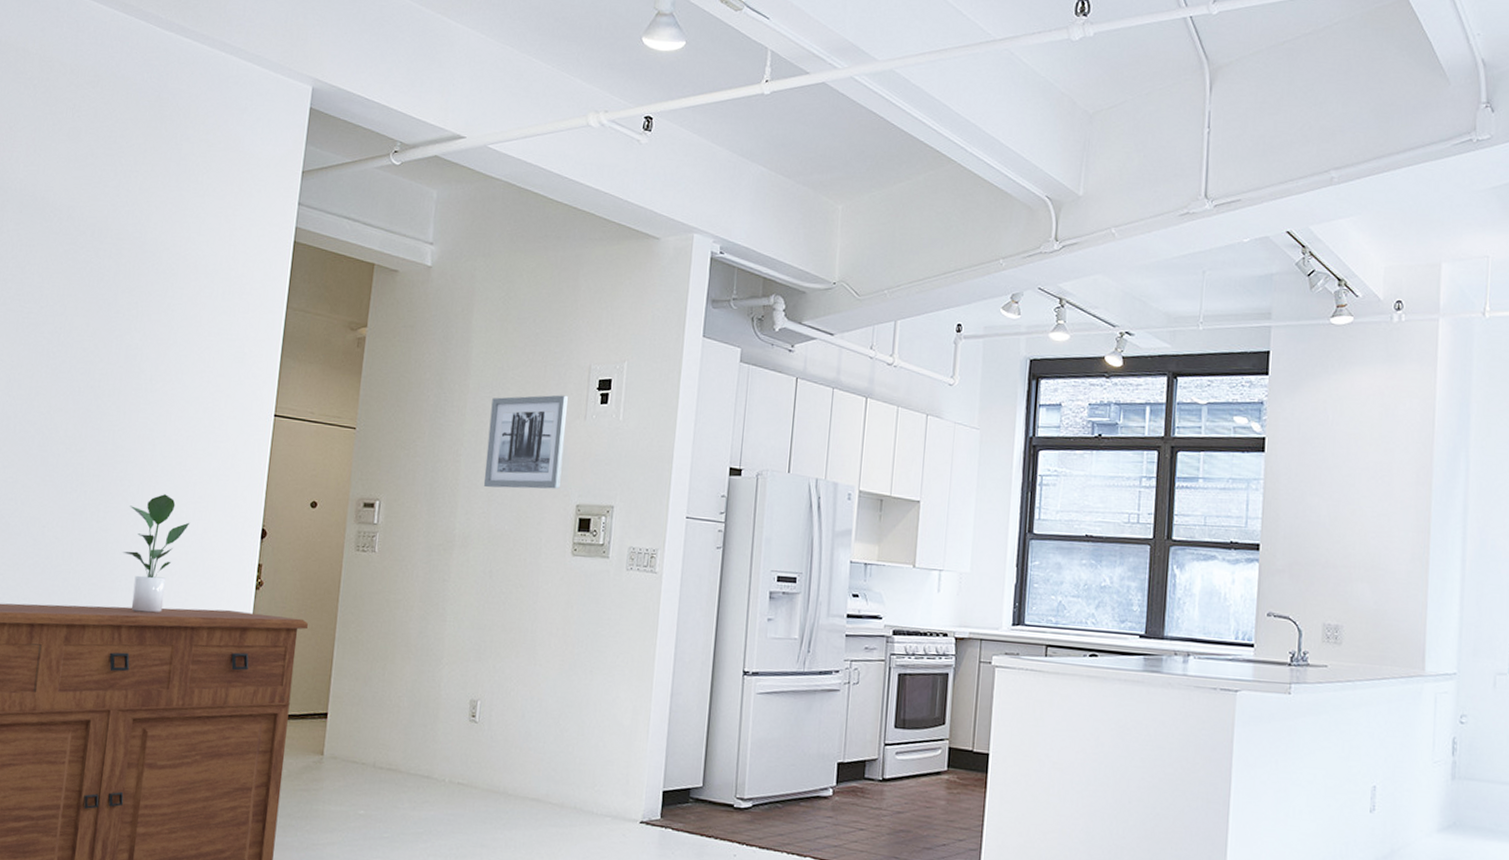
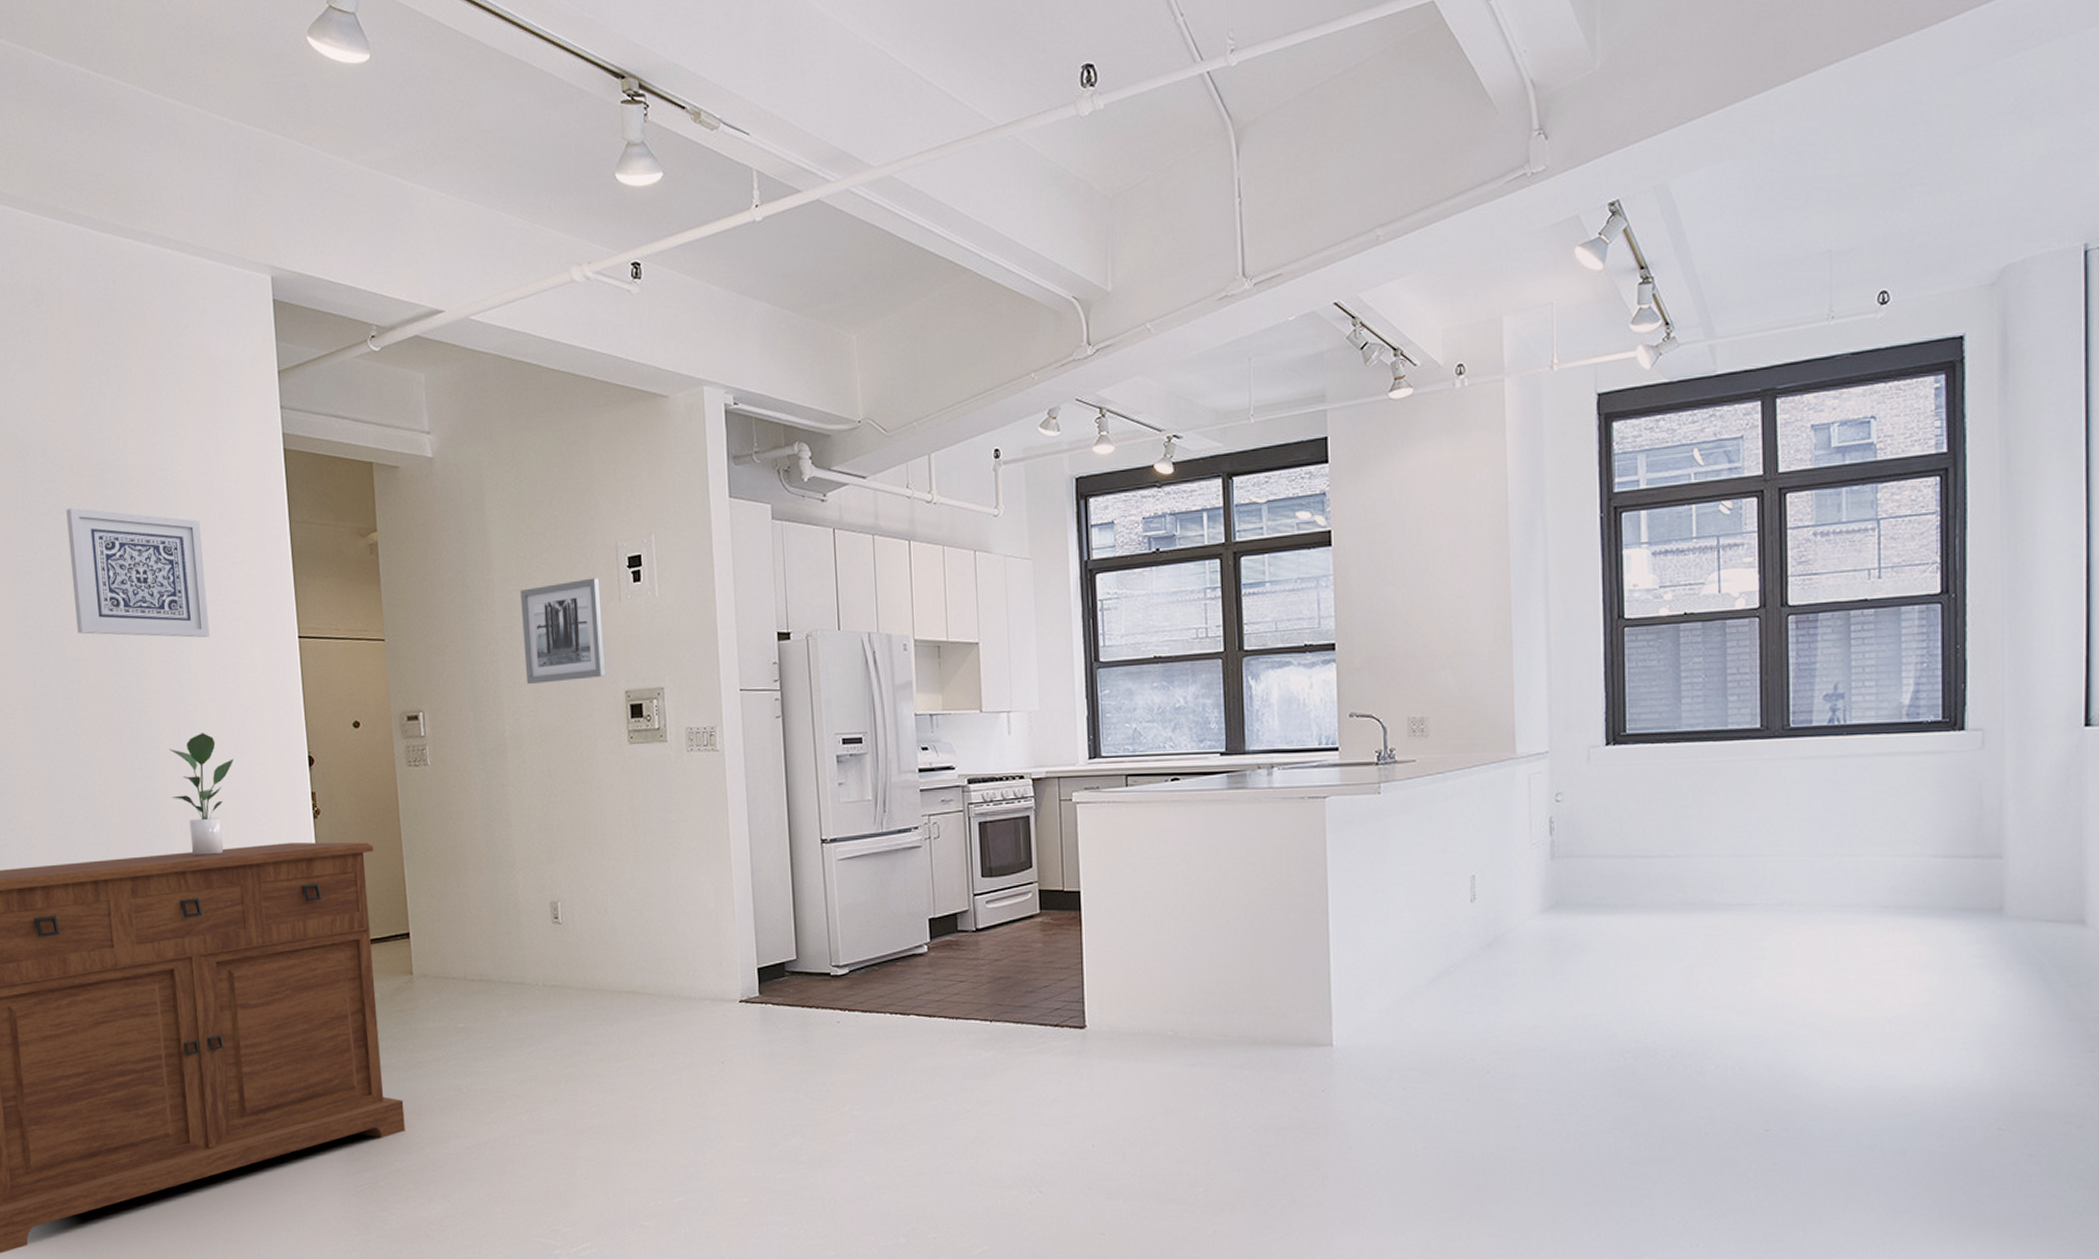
wall art: none [66,270,202,405] -> present [66,508,210,638]

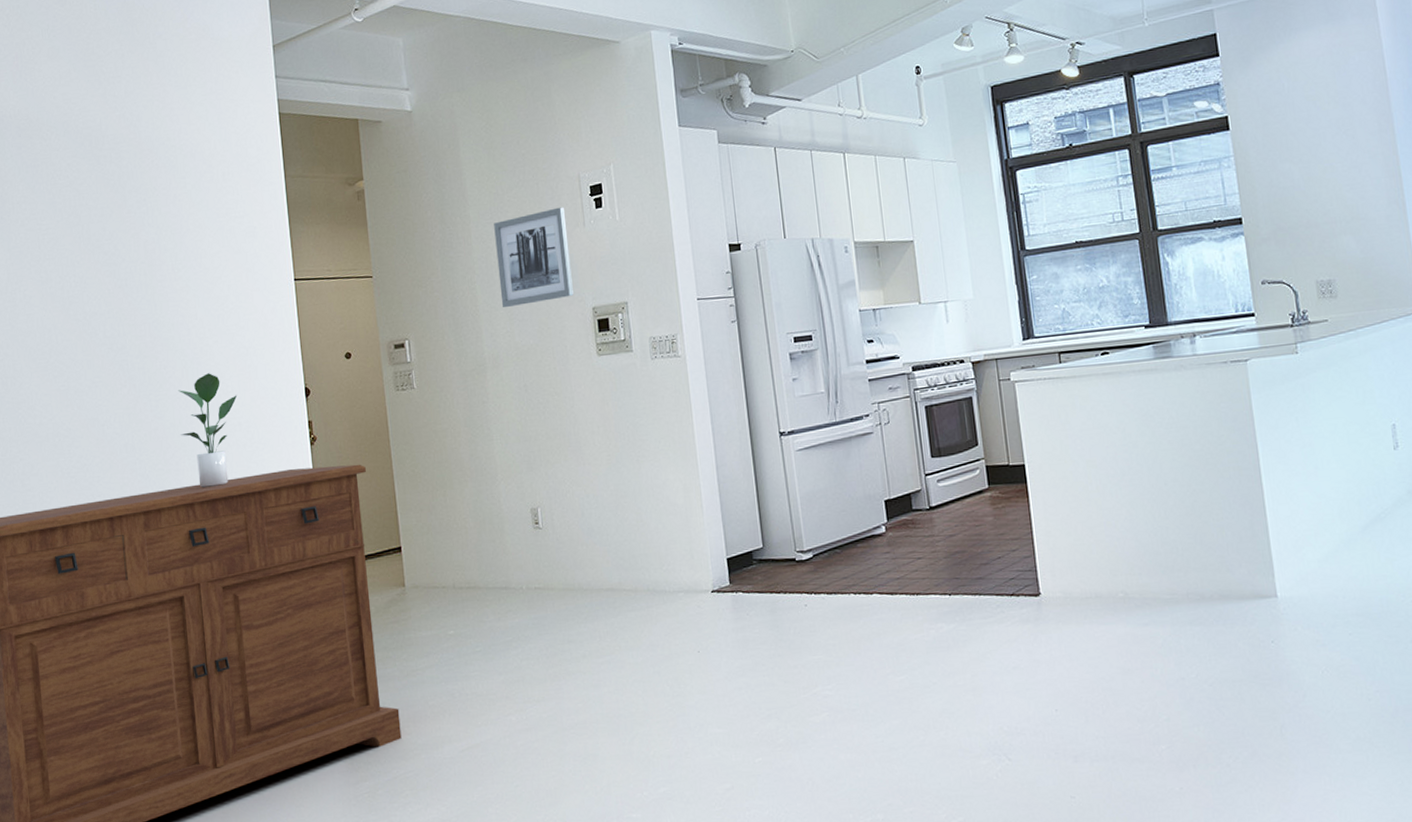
wall art: present [66,508,210,638] -> none [85,178,214,291]

